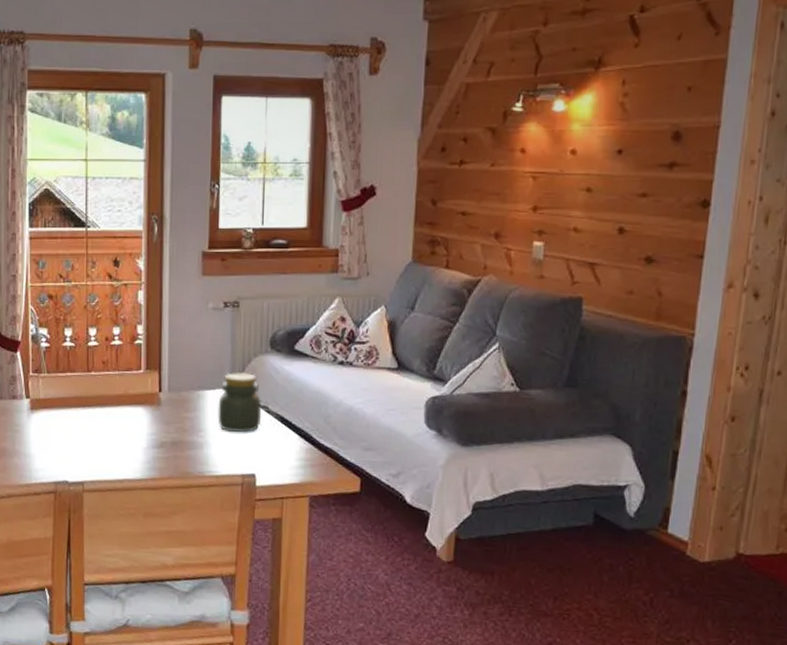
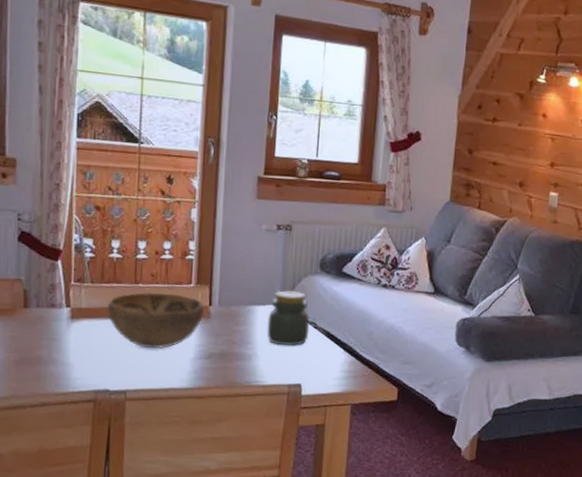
decorative bowl: none [62,380,154,439] -> present [107,292,204,349]

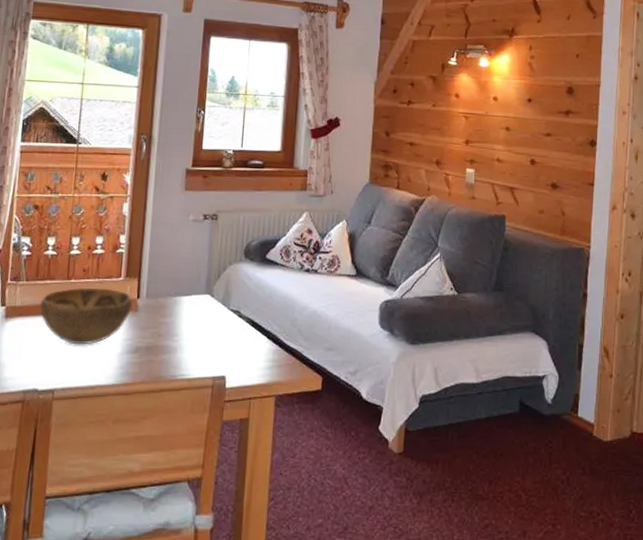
jar: present [267,290,310,346] -> none [192,280,235,336]

